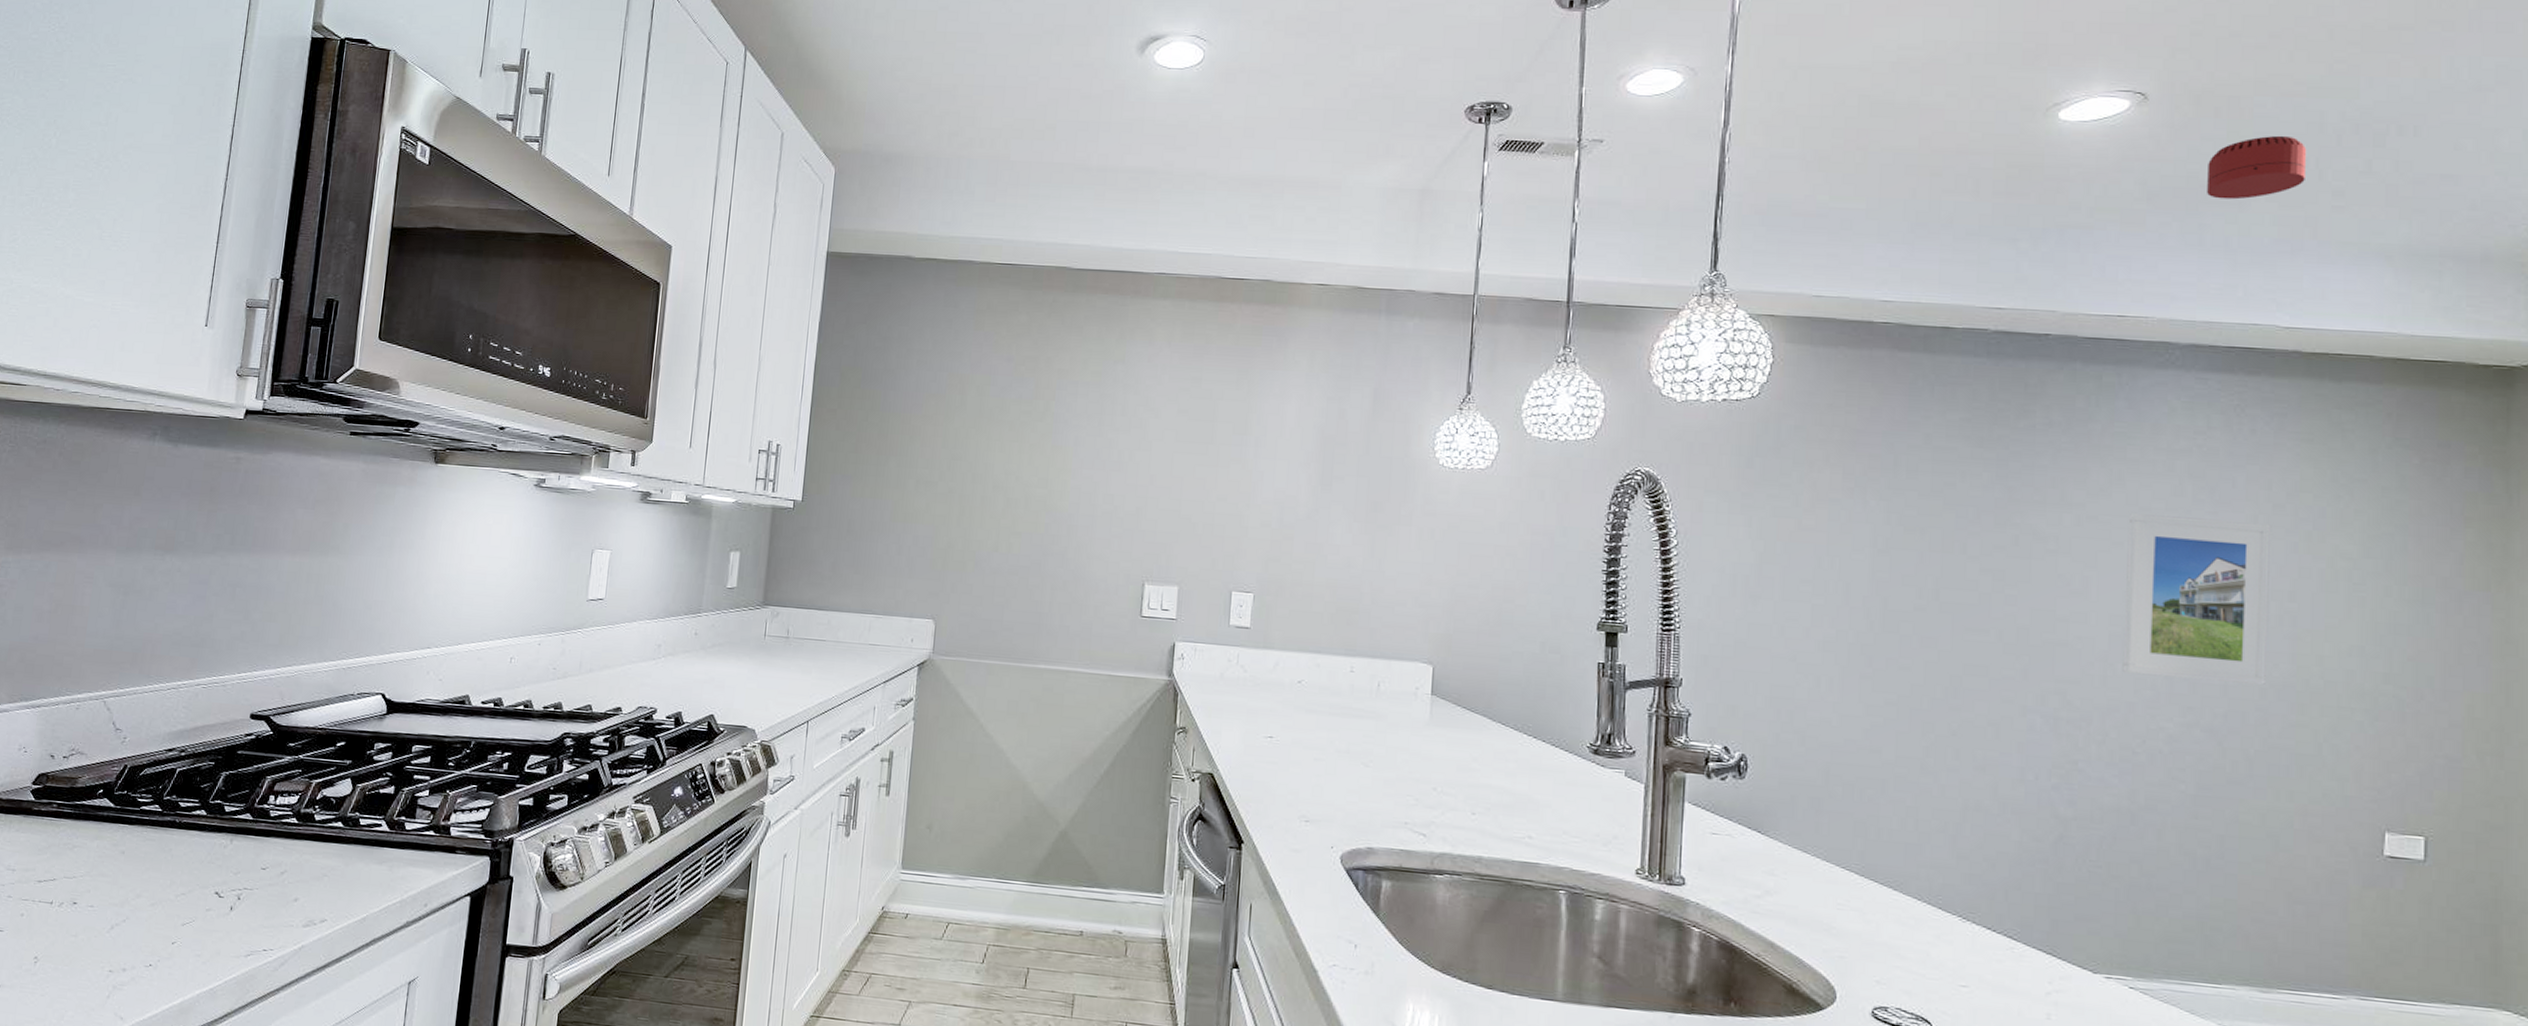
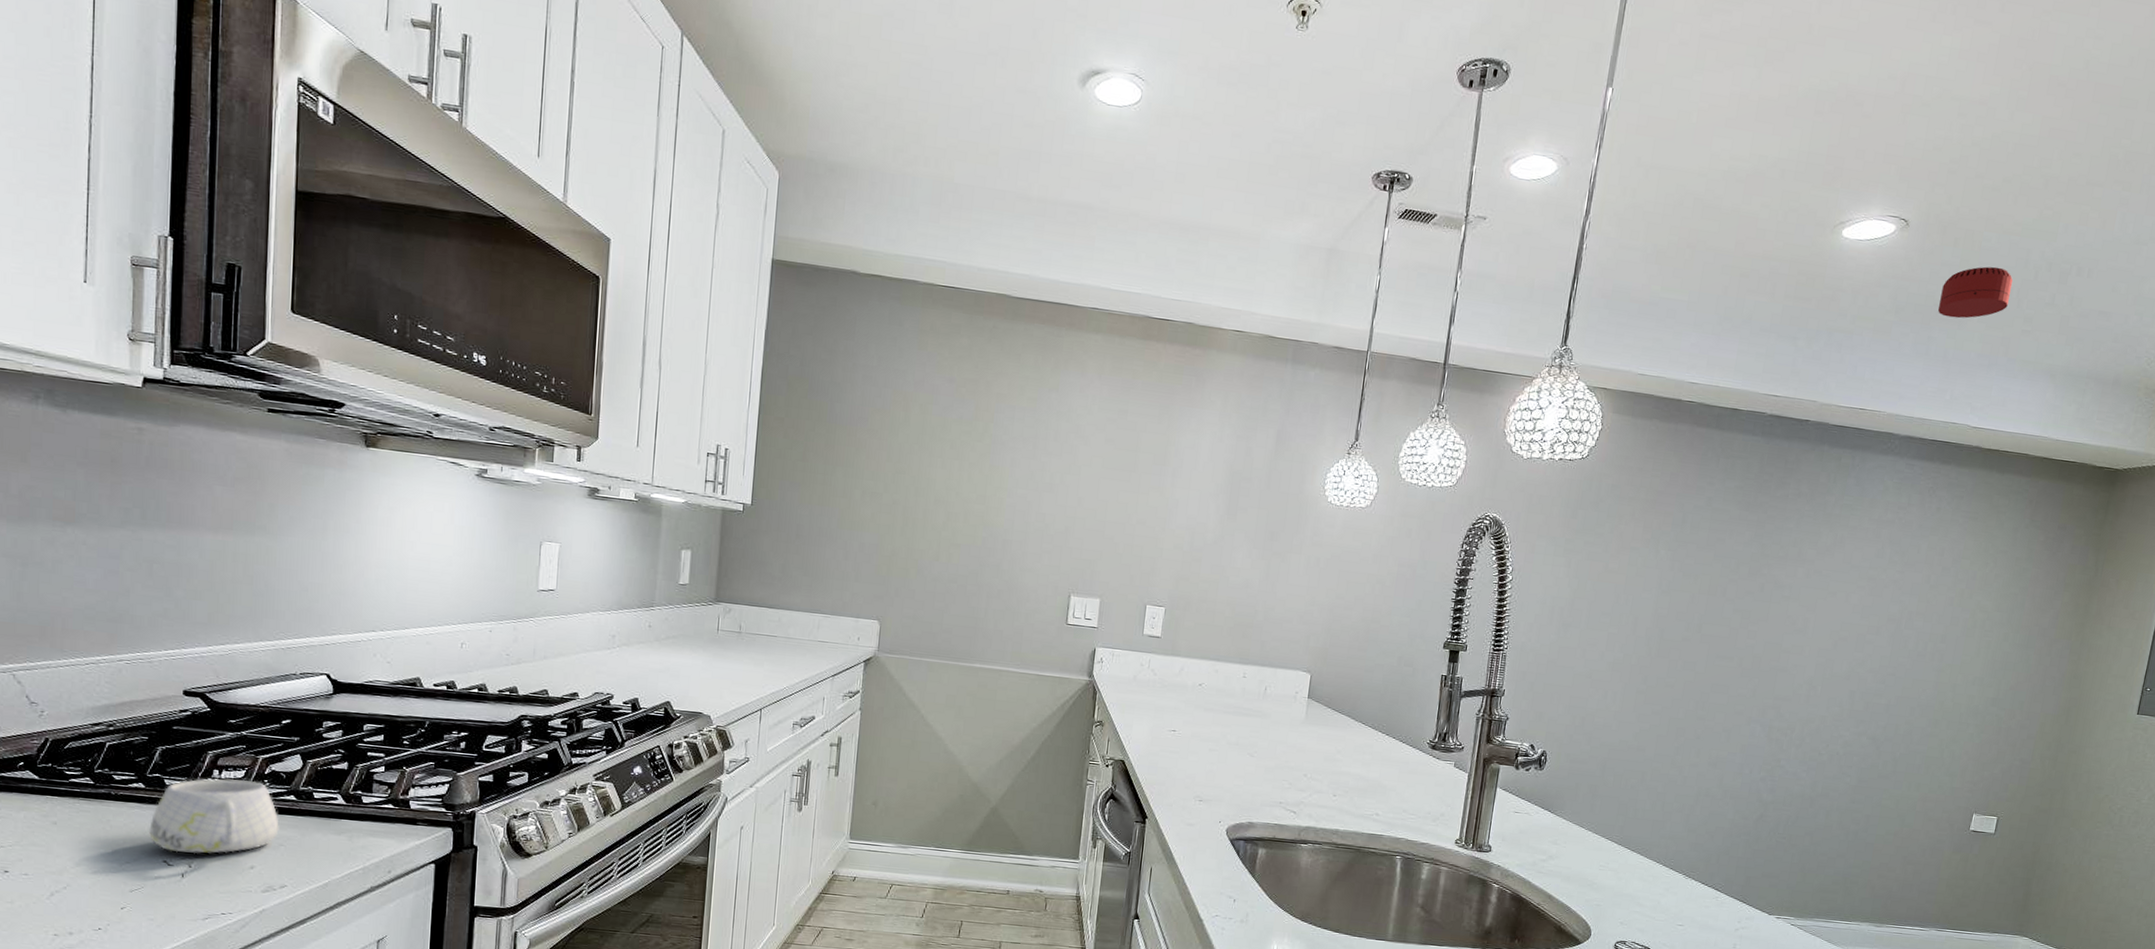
mug: none [205,804,325,885] -> present [149,778,279,854]
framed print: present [2122,512,2272,686] -> none [1821,569,1939,706]

